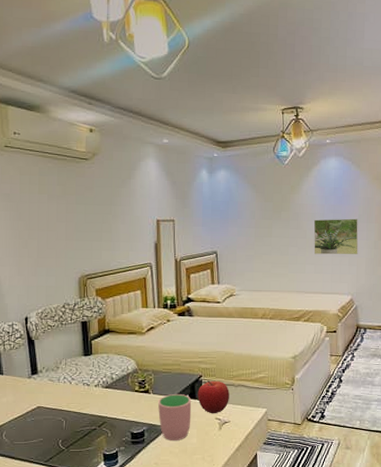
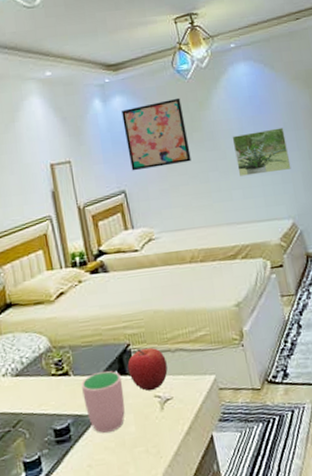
wall art: none [224,179,277,237] -> present [122,97,191,171]

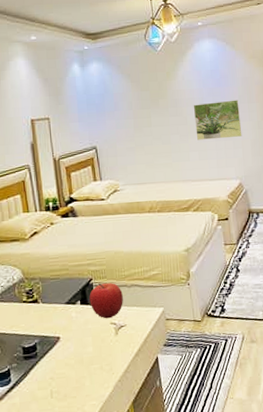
cup: present [81,371,125,433] -> none [49,300,85,352]
wall art: present [122,97,191,171] -> none [97,67,156,130]

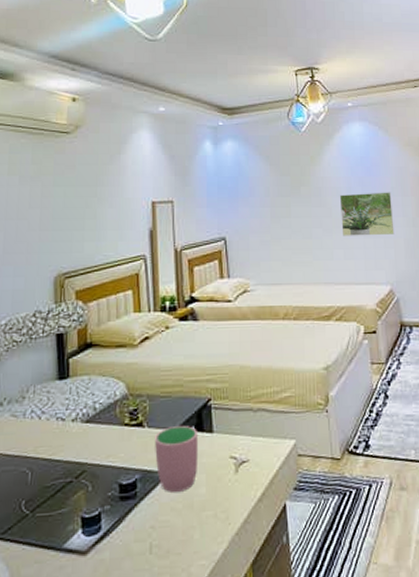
cup: none [49,300,85,352] -> present [155,426,199,492]
fruit: present [89,282,123,319] -> none [206,404,247,451]

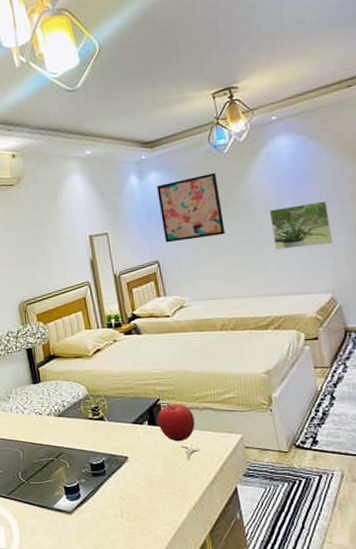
cup: present [155,426,199,492] -> none [115,421,154,472]
fruit: none [206,404,247,451] -> present [157,403,195,442]
wall art: none [232,149,296,219] -> present [157,172,225,243]

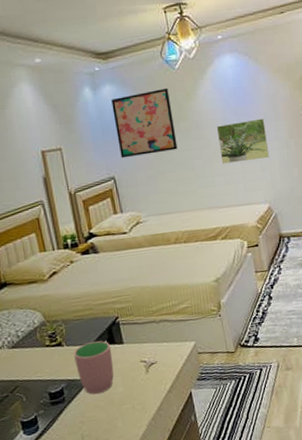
cup: none [115,421,154,472] -> present [74,341,114,395]
fruit: present [157,403,195,442] -> none [116,319,153,357]

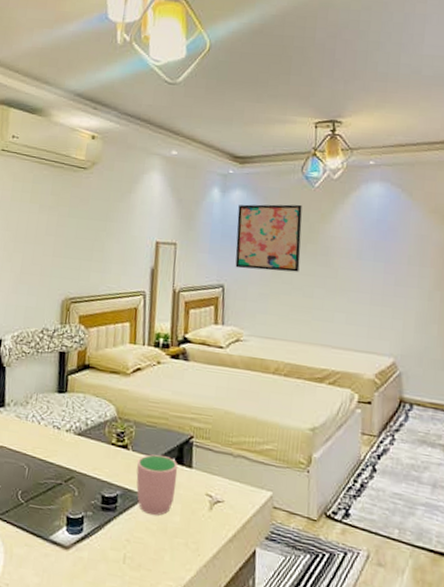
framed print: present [216,118,270,164] -> none [346,256,408,306]

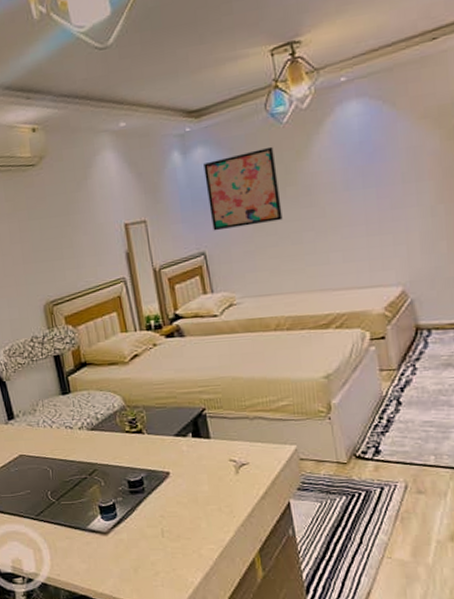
cup: present [136,454,178,516] -> none [155,433,199,489]

